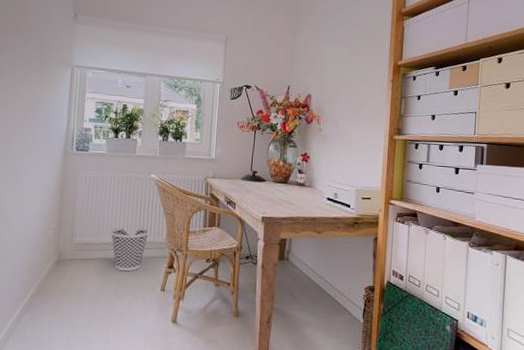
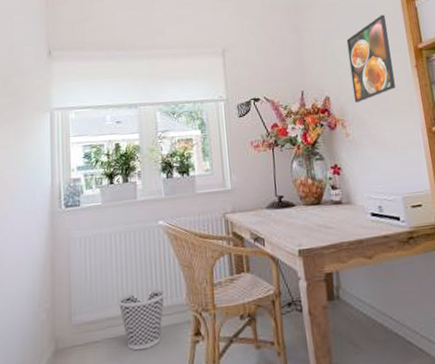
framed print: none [332,29,375,104] -> present [346,15,395,103]

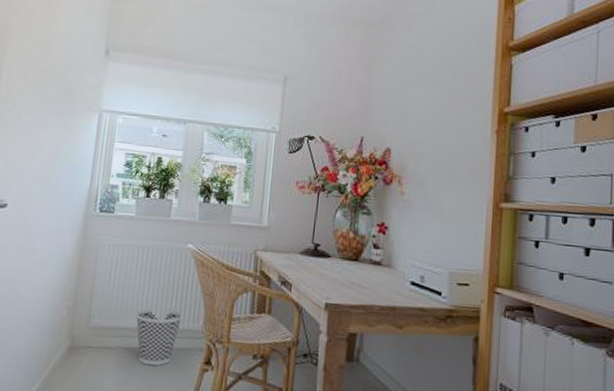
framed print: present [346,15,395,103] -> none [418,67,474,161]

